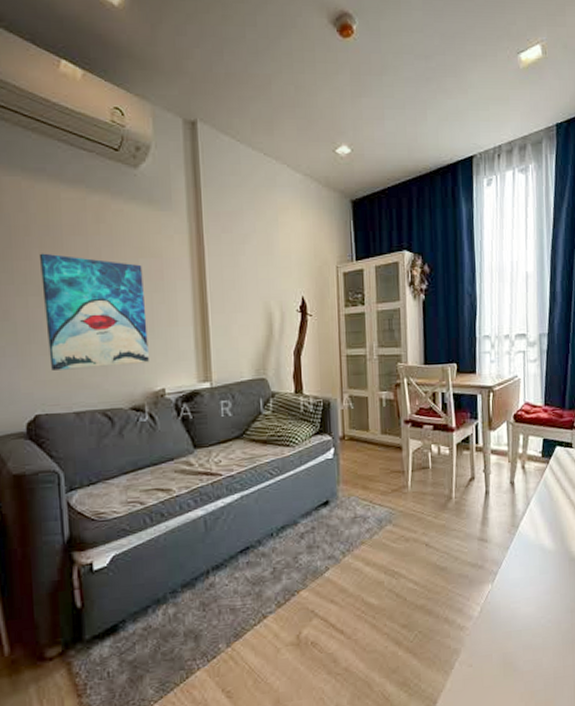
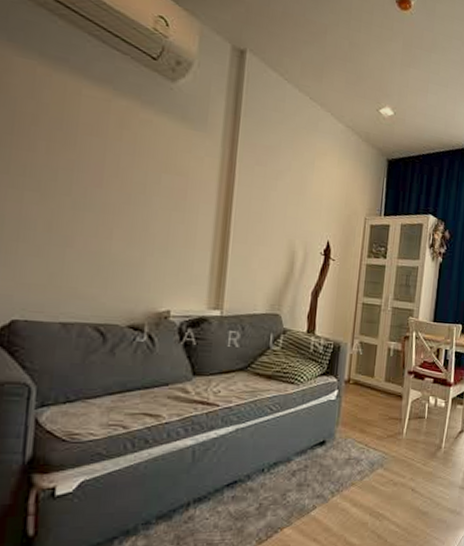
wall art: present [39,253,149,370] -> none [39,147,165,282]

